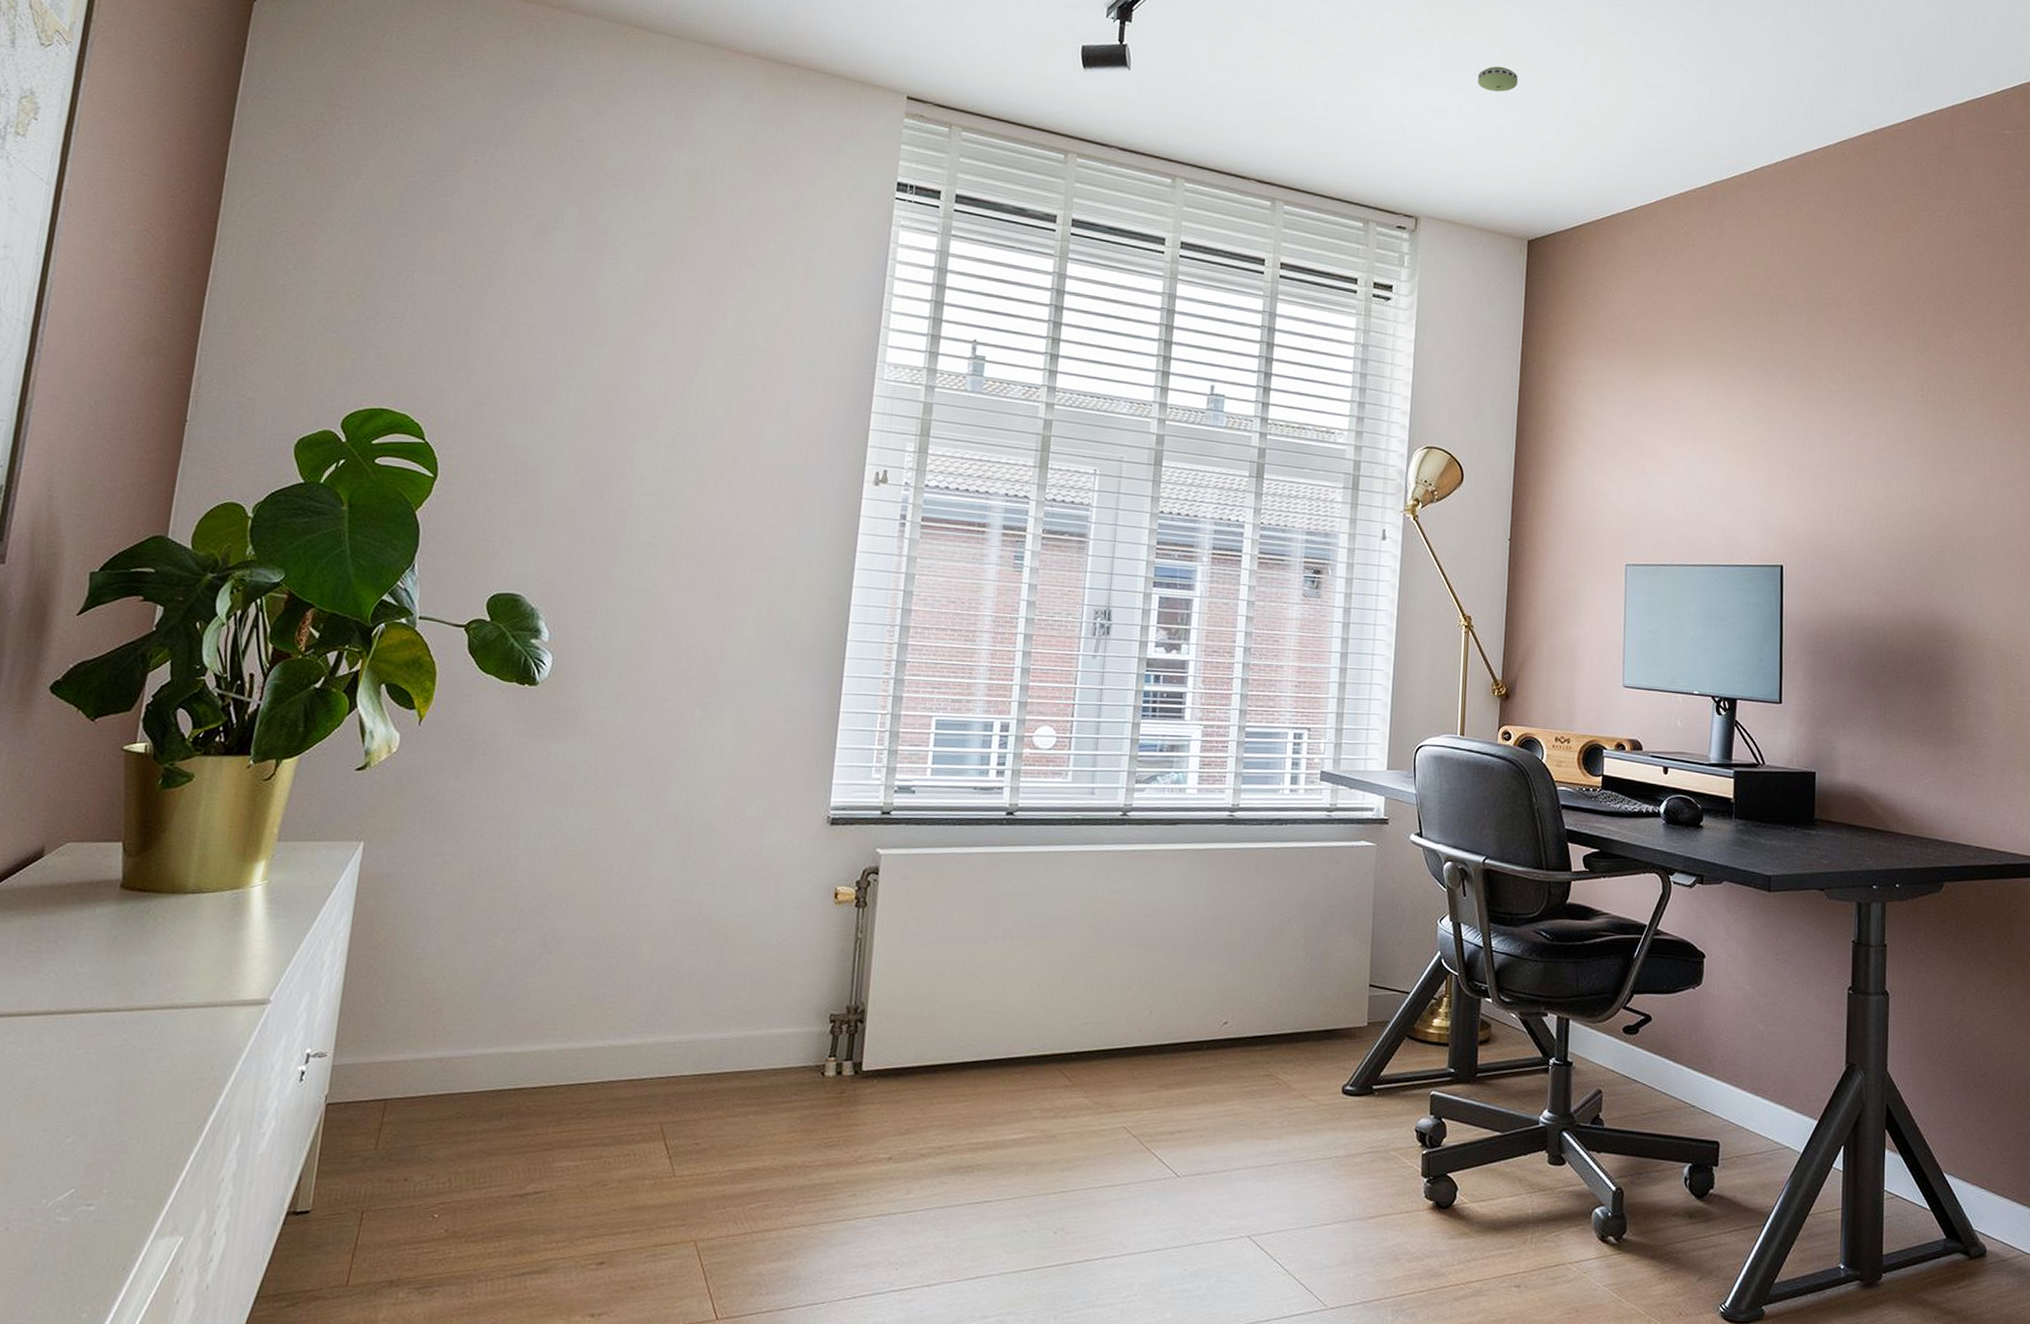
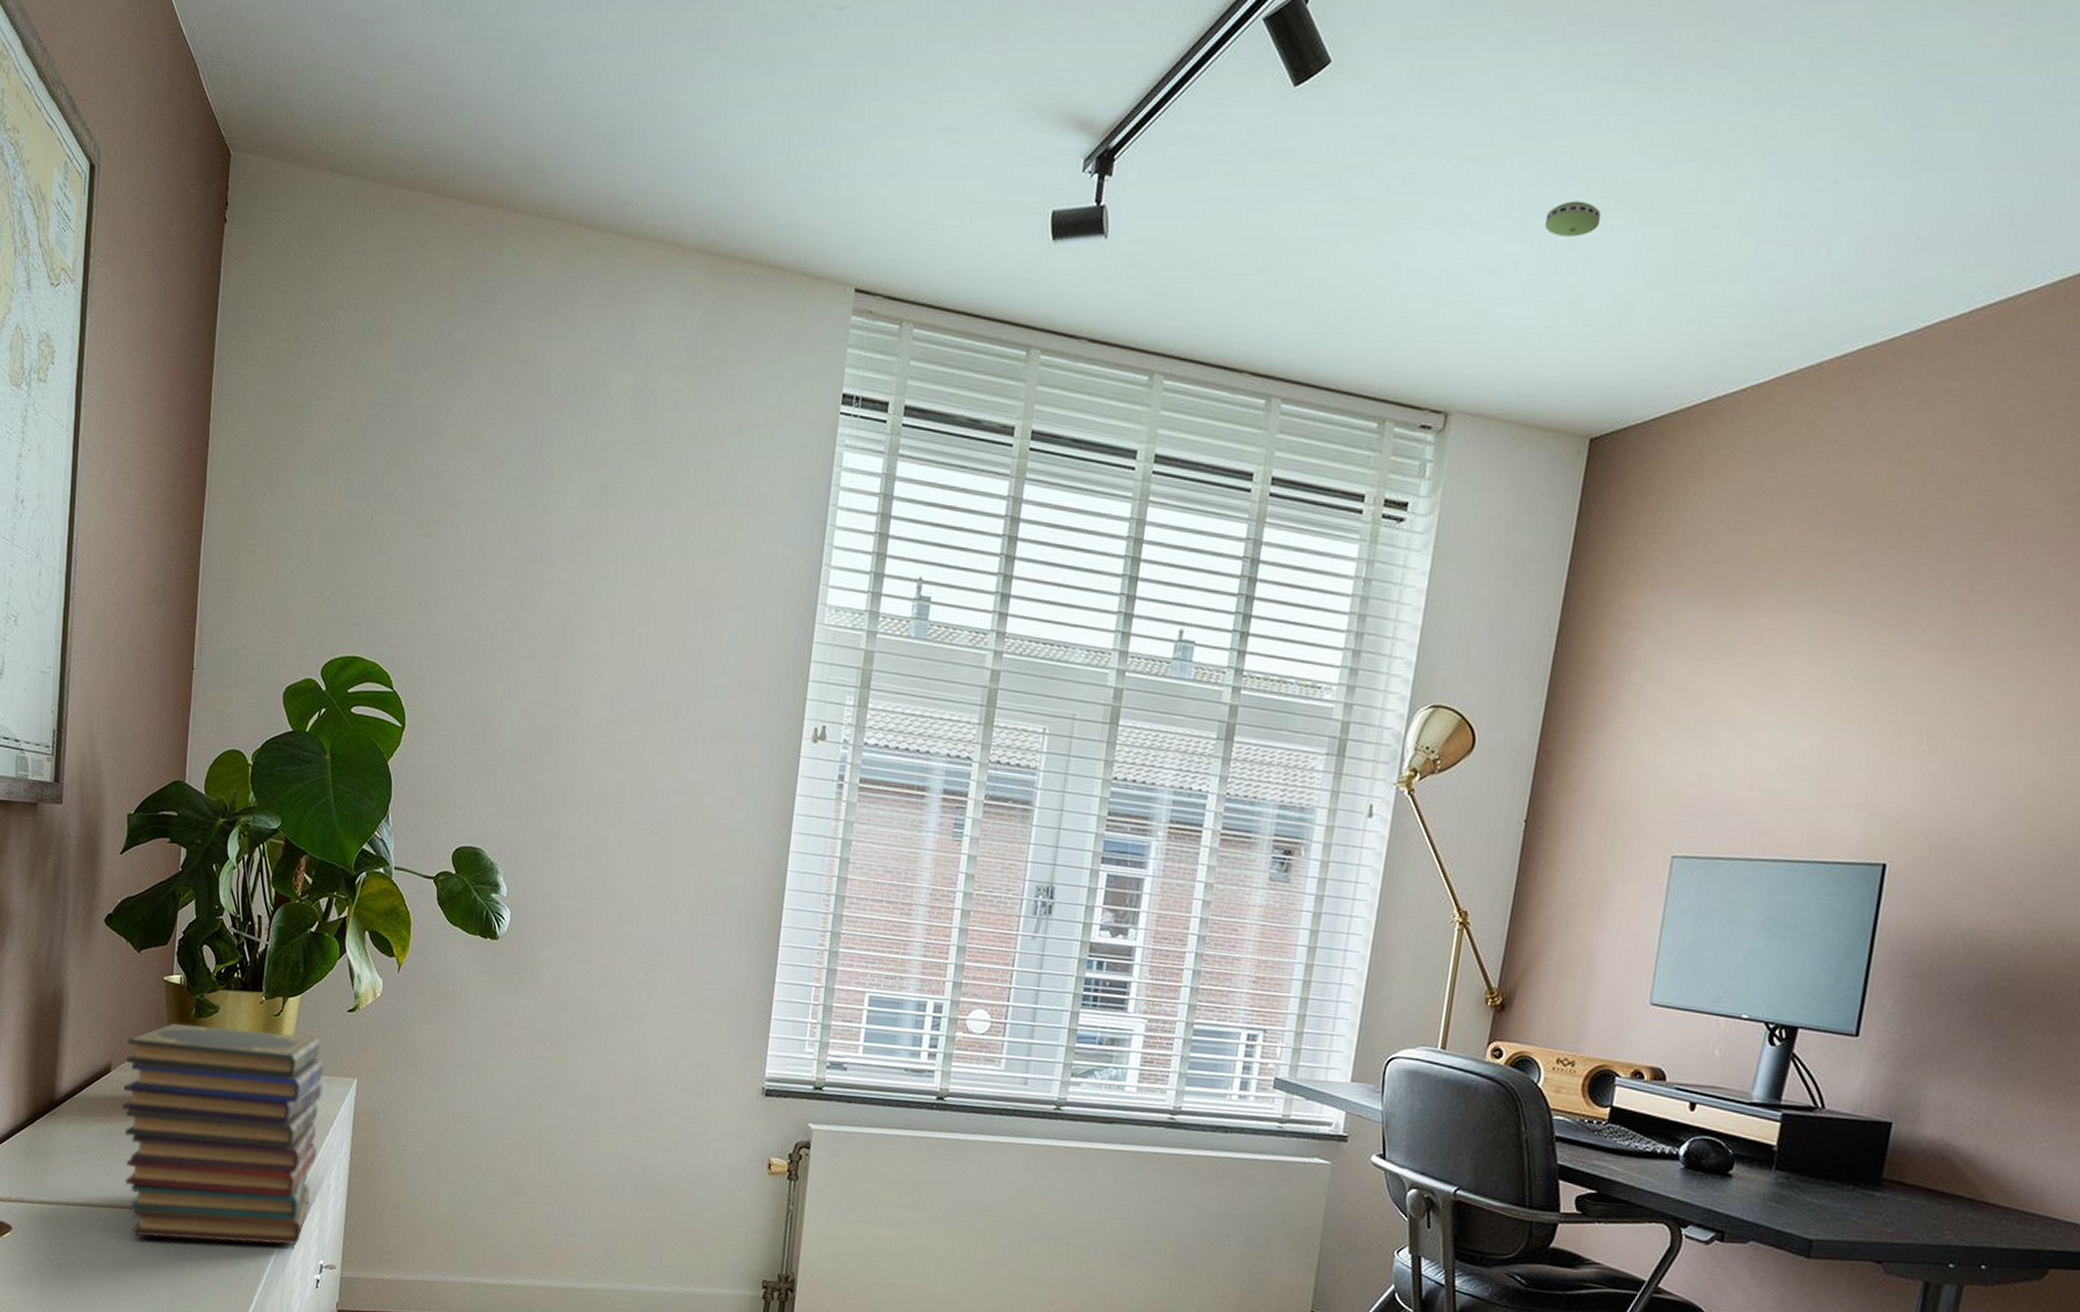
book stack: none [52,796,323,1047] -> present [122,1023,324,1245]

